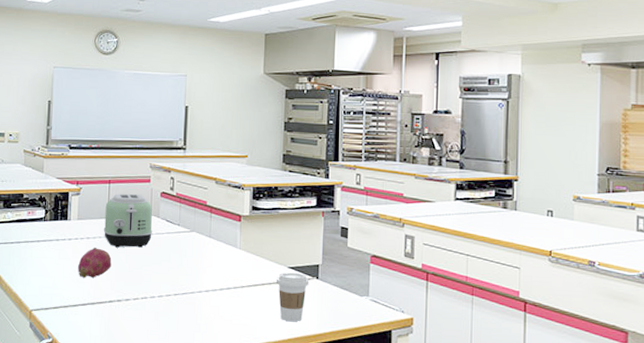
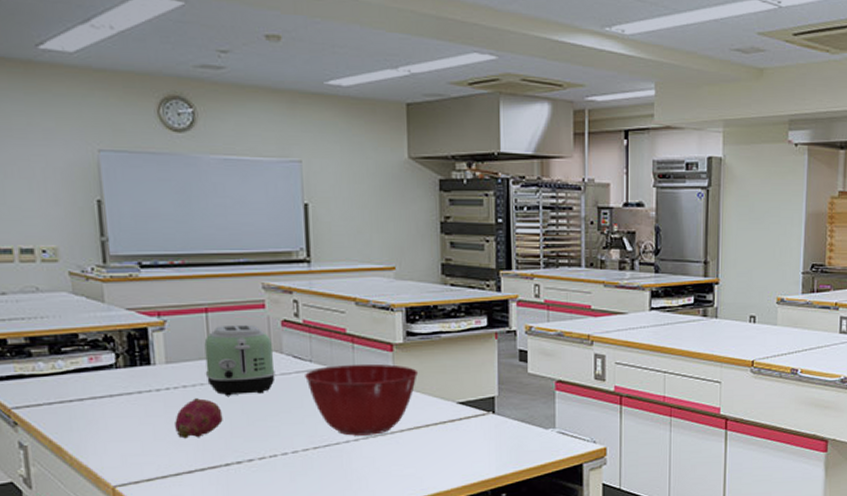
mixing bowl: none [173,229,260,288] -> present [305,363,419,436]
coffee cup: present [277,272,310,322] -> none [444,408,484,466]

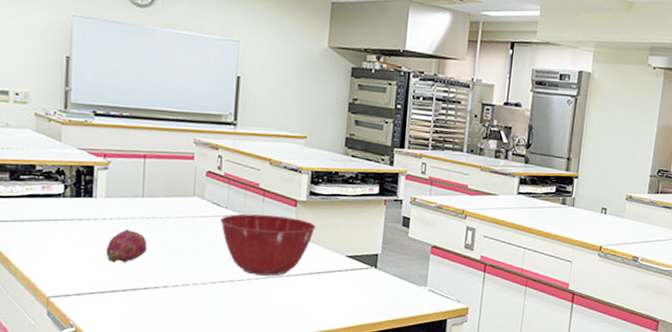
toaster: present [204,324,275,396] -> none [137,170,196,231]

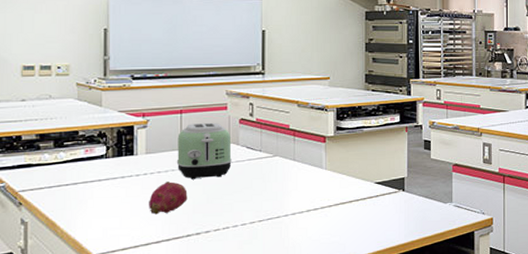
toaster: none [137,170,196,231] -> present [176,122,232,180]
mixing bowl: present [220,214,316,276] -> none [255,152,345,211]

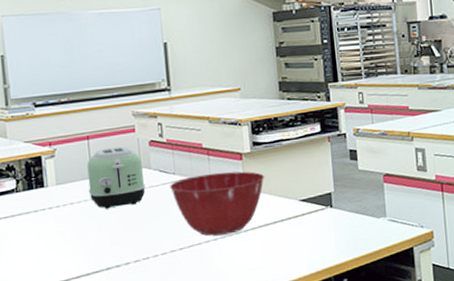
fruit: present [149,181,188,215] -> none [64,212,104,249]
mixing bowl: none [255,152,345,211] -> present [170,171,265,236]

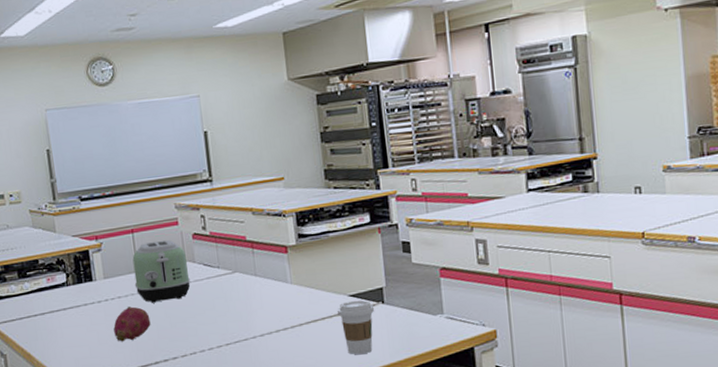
fruit: none [64,212,104,249] -> present [113,306,151,342]
mixing bowl: present [170,171,265,236] -> none [214,265,312,332]
coffee cup: none [289,204,324,257] -> present [337,300,375,355]

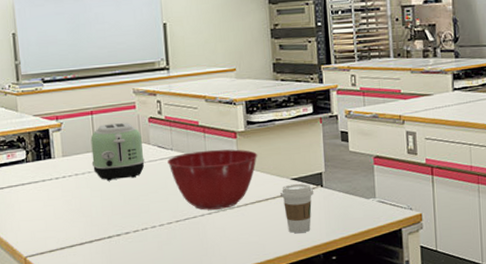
fruit: present [113,306,151,342] -> none [70,184,106,217]
mixing bowl: none [214,265,312,332] -> present [167,149,258,210]

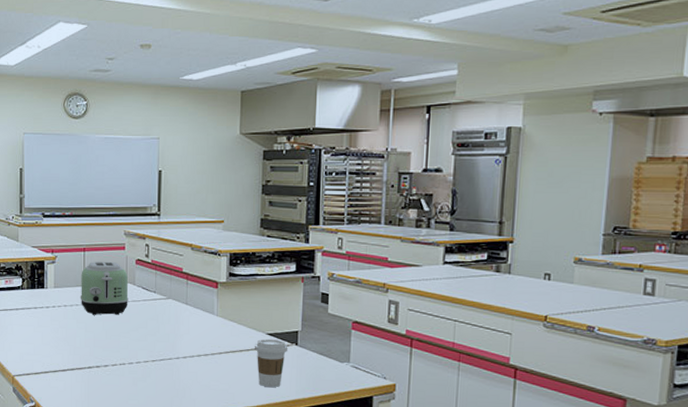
mixing bowl: present [167,149,258,210] -> none [150,296,237,355]

